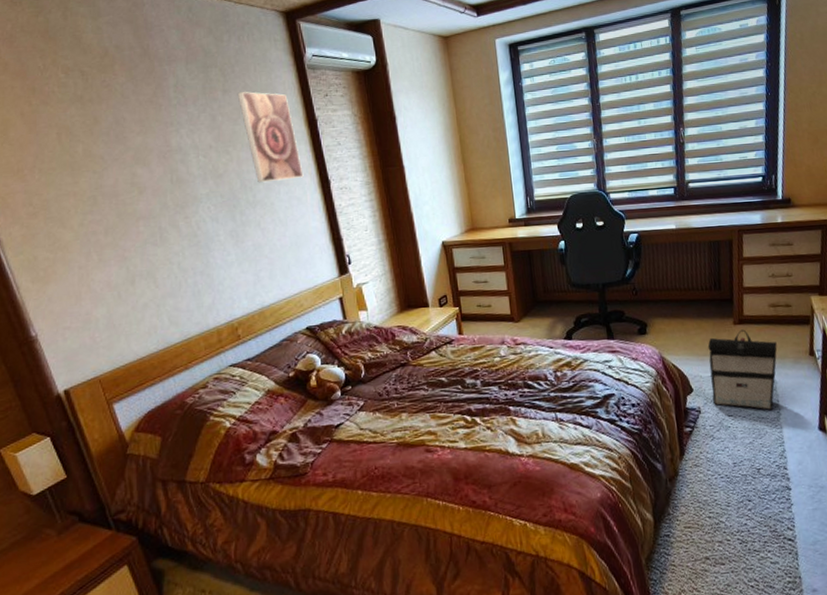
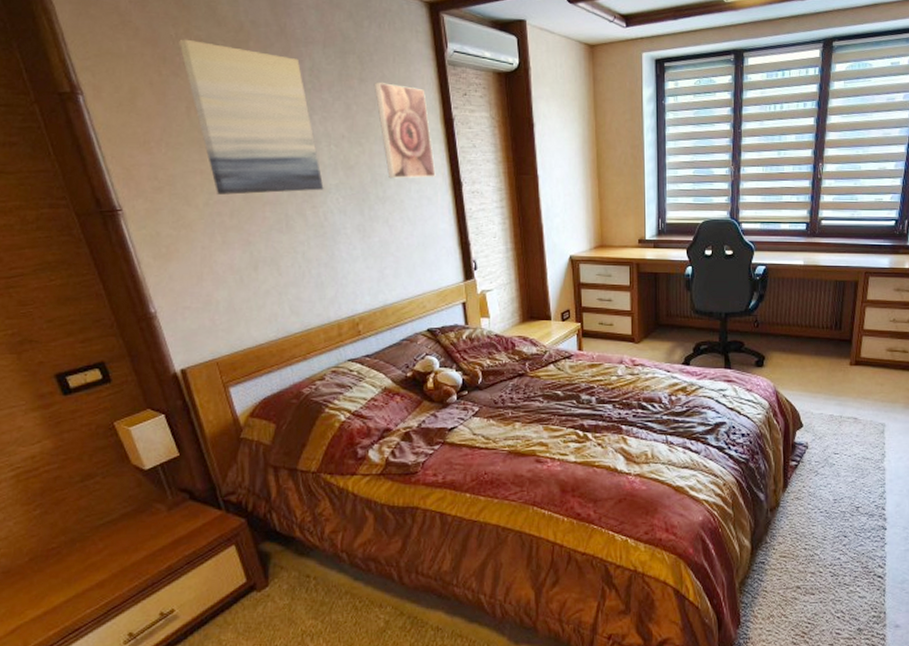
wall art: none [47,69,195,214] -> present [179,39,324,195]
backpack: present [707,329,778,410] -> none [821,371,890,451]

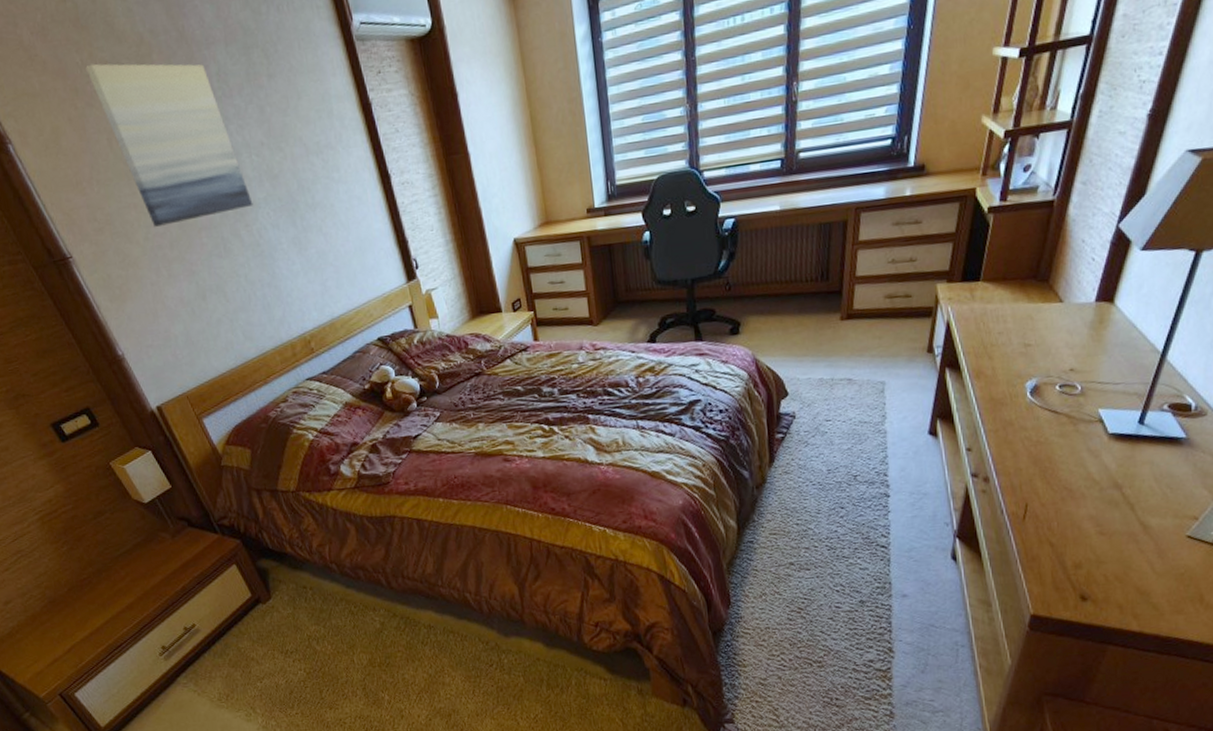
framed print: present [374,83,436,179] -> none [283,74,362,183]

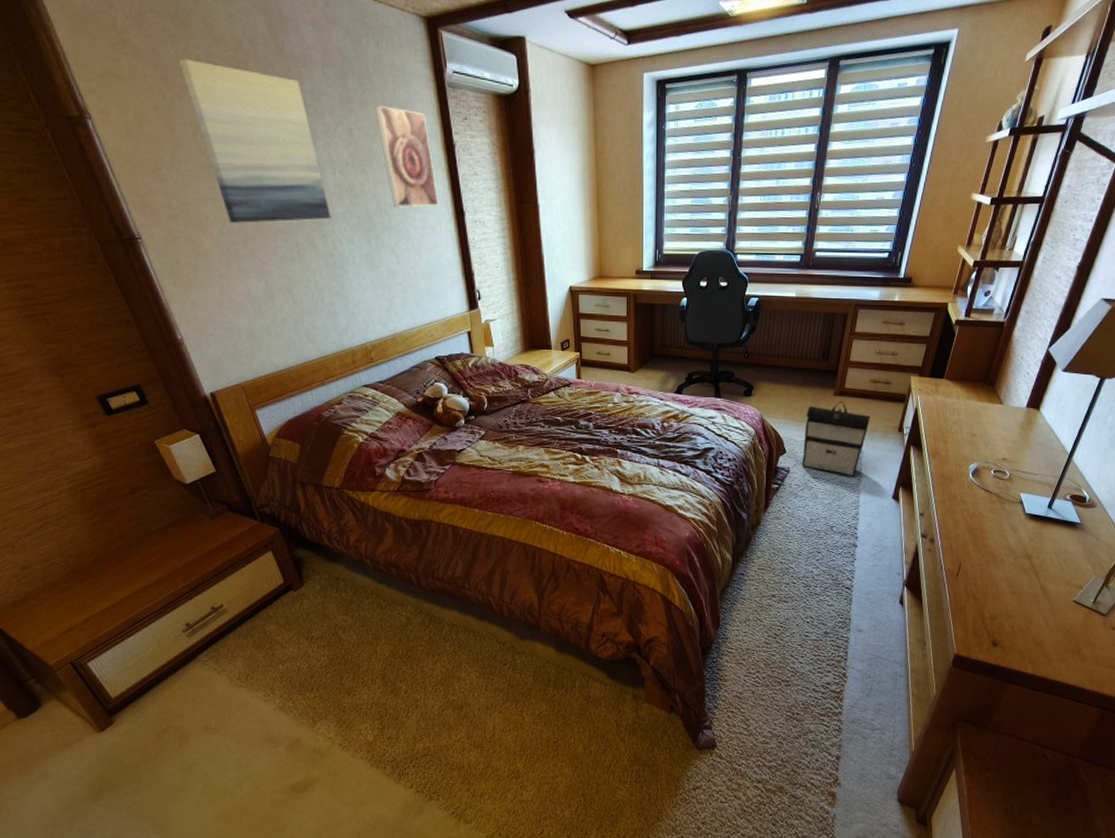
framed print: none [283,74,362,183] -> present [374,106,439,208]
backpack: none [808,325,890,414] -> present [802,401,870,476]

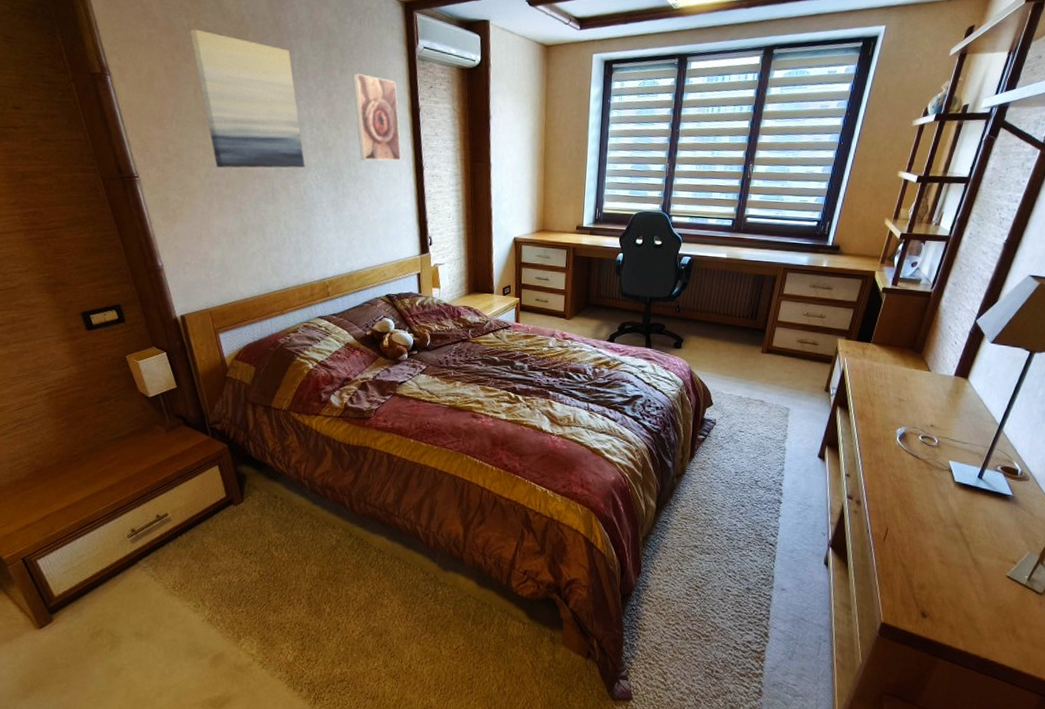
backpack: present [802,401,870,476] -> none [729,358,797,433]

